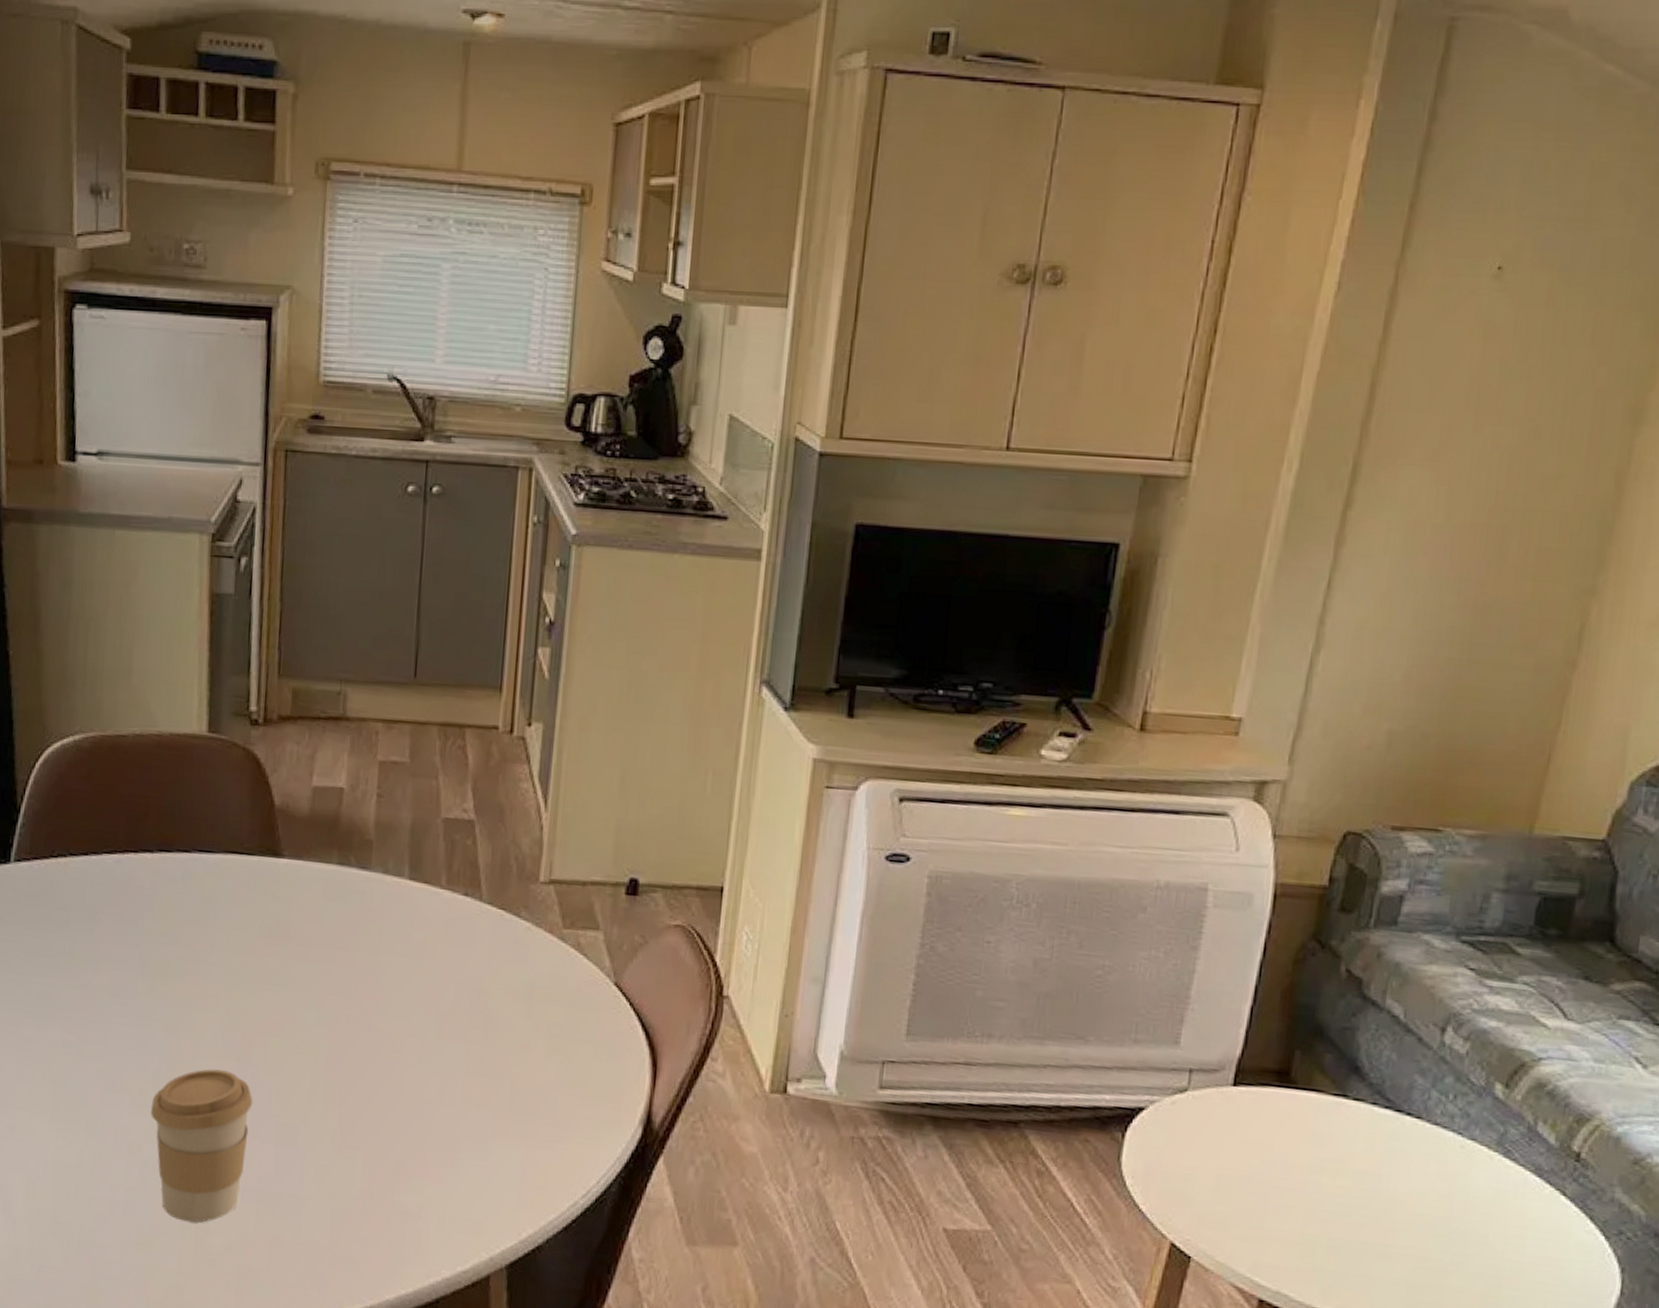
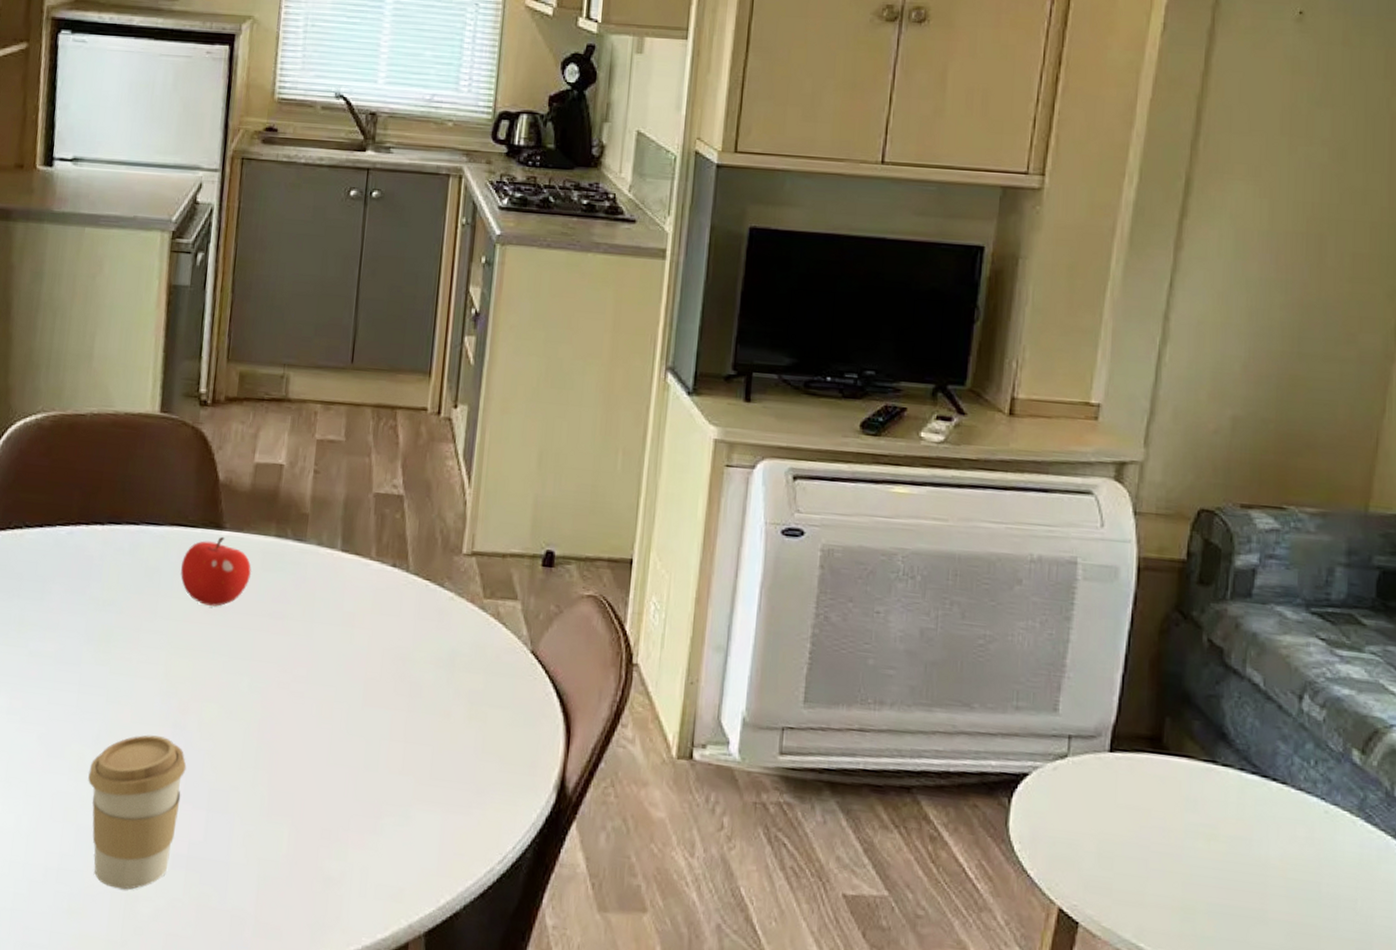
fruit: none [238,864,314,938] -> present [180,536,252,607]

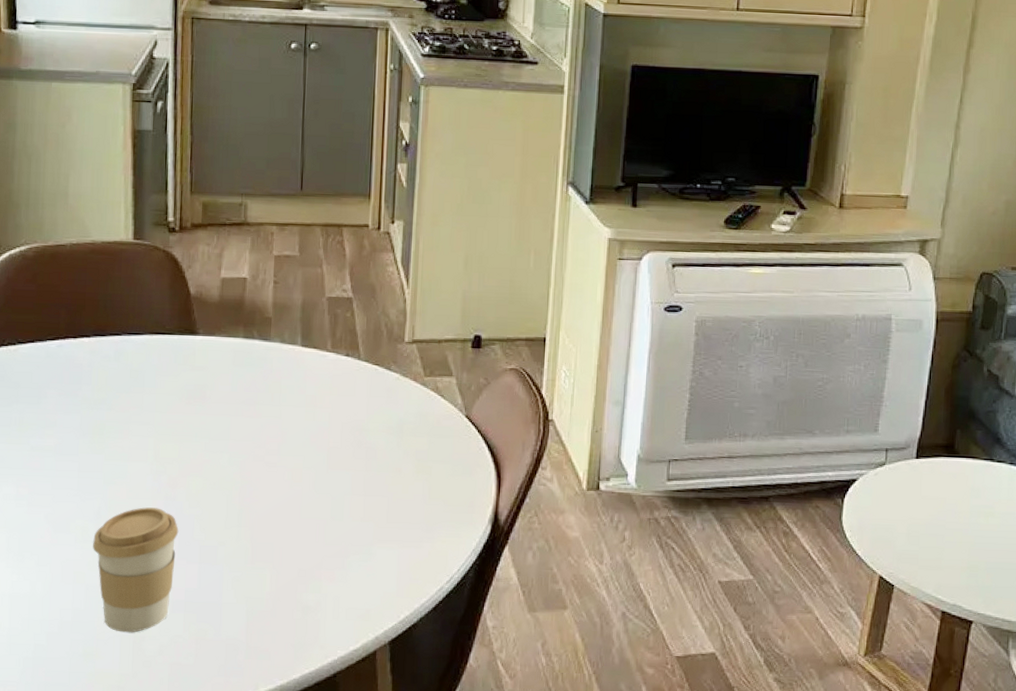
fruit: present [180,536,252,607] -> none [162,340,225,398]

